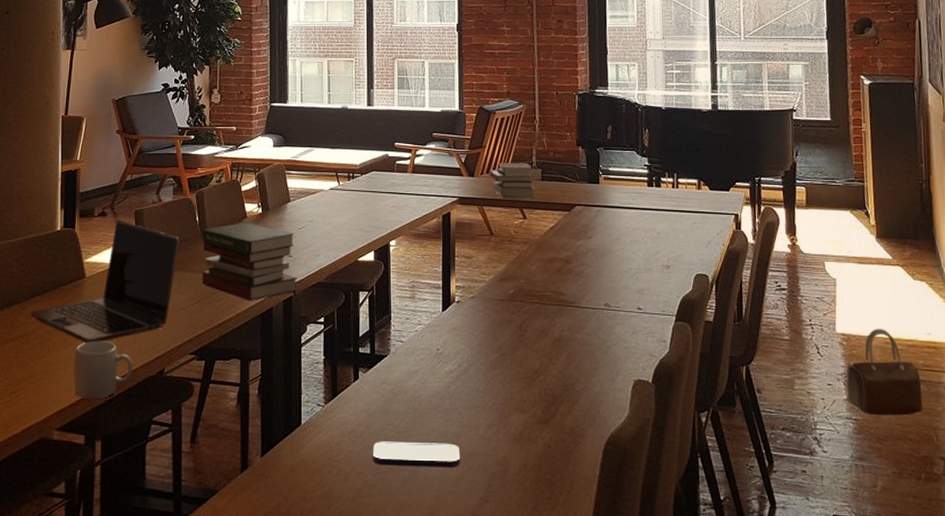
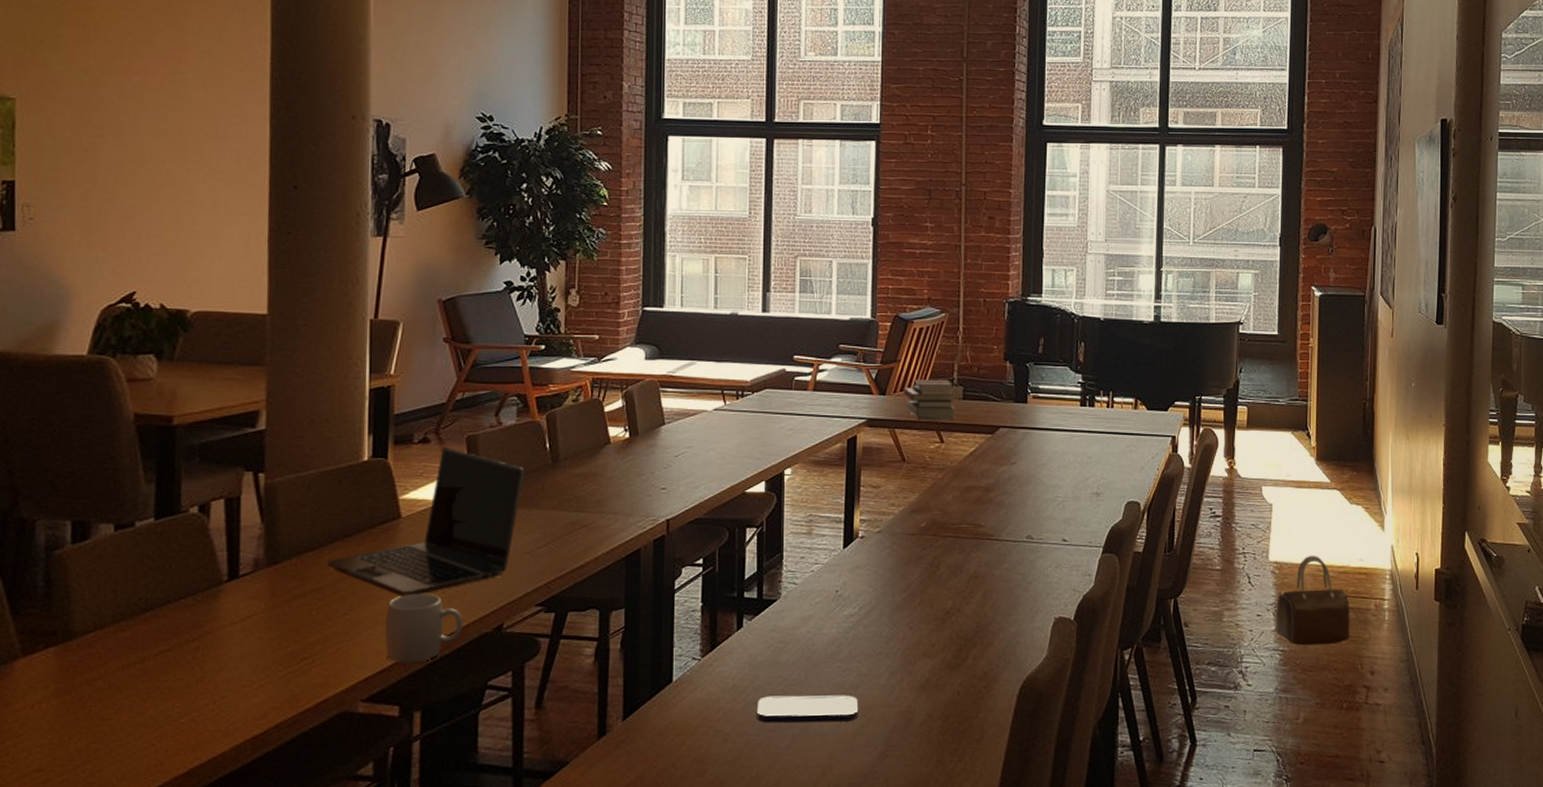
books: present [201,222,297,302] -> none [552,448,672,542]

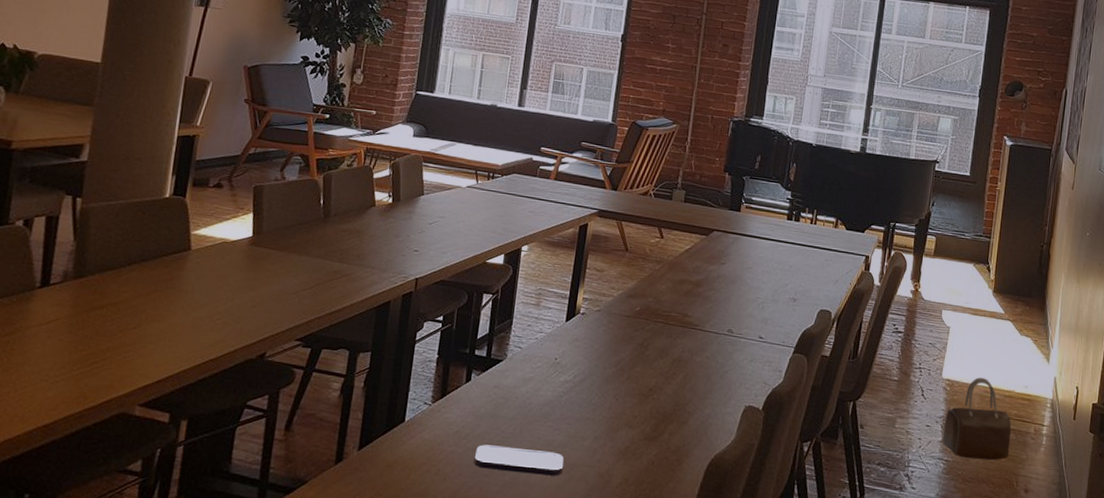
laptop: present [327,447,525,596] -> none [124,193,300,319]
mug: present [385,593,463,664] -> none [164,317,233,378]
books: present [903,379,955,421] -> none [632,180,676,220]

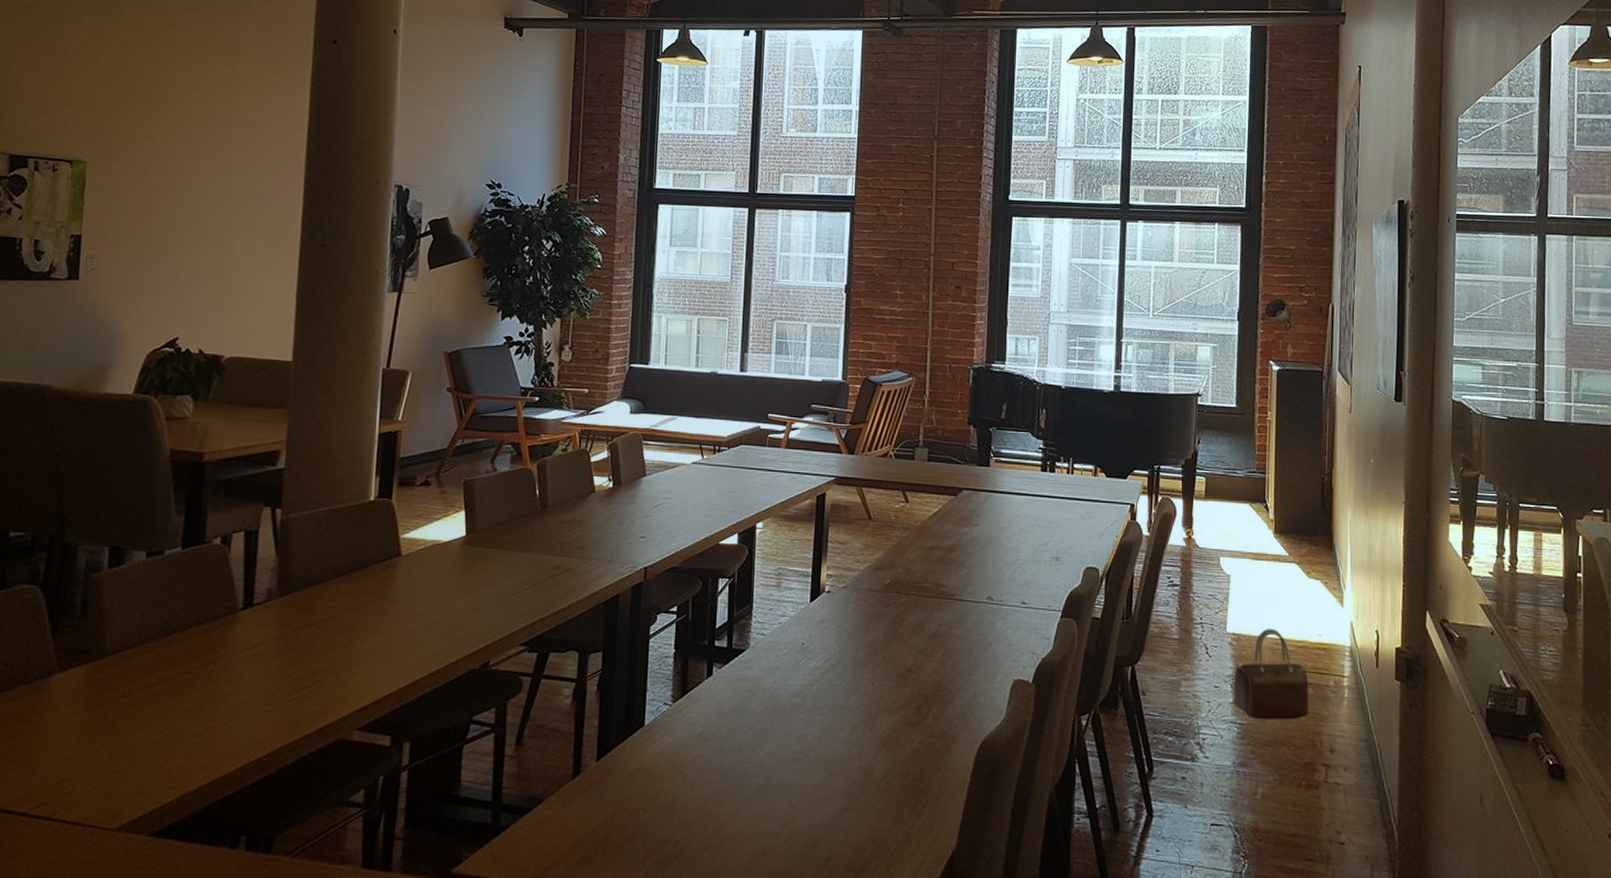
mobile phone: present [473,444,564,476] -> none [722,744,821,774]

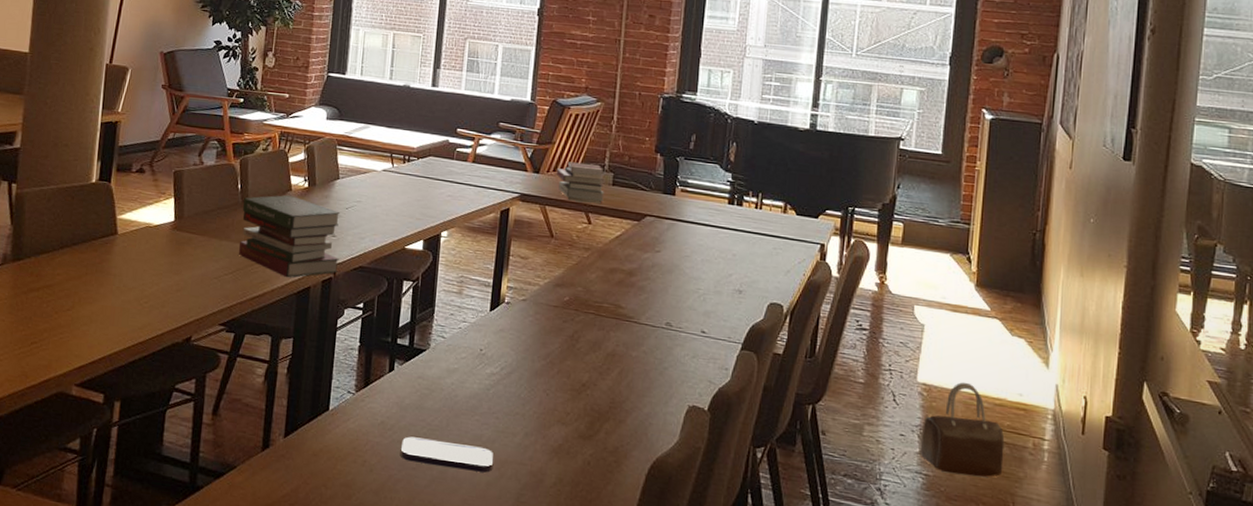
books: none [538,497,649,587] -> present [238,195,341,278]
mobile phone: none [722,744,821,774] -> present [400,436,494,473]
books: none [871,440,920,482] -> present [556,161,604,205]

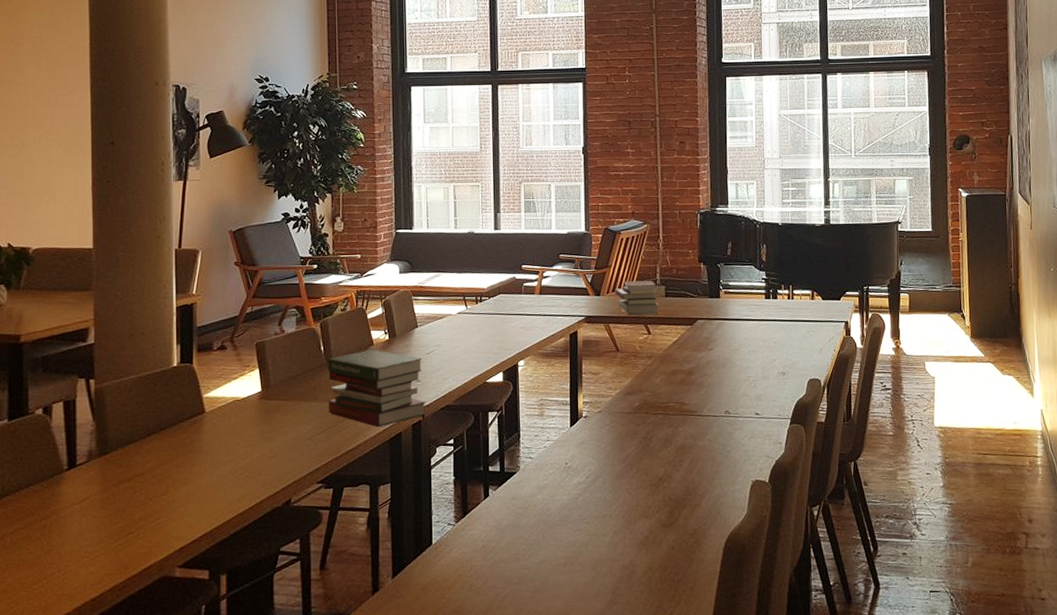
mobile phone: present [400,436,494,473] -> none [503,552,589,578]
handbag: present [920,382,1005,477] -> none [943,420,1009,499]

